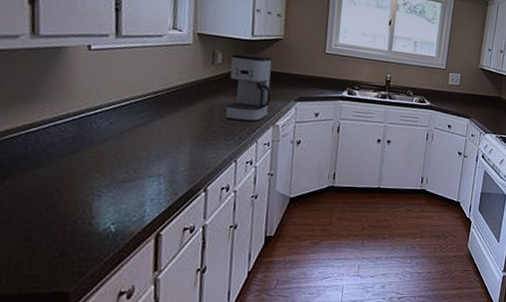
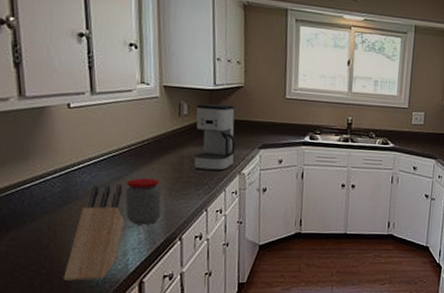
knife block: none [68,131,145,233] -> present [63,184,124,281]
jar: none [146,126,187,175] -> present [125,178,162,225]

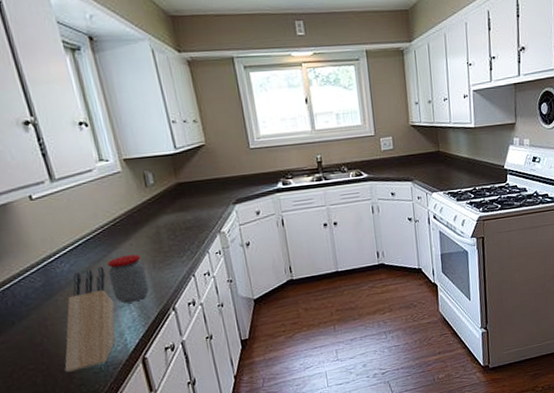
coffee maker: present [194,103,236,171] -> none [161,165,212,237]

